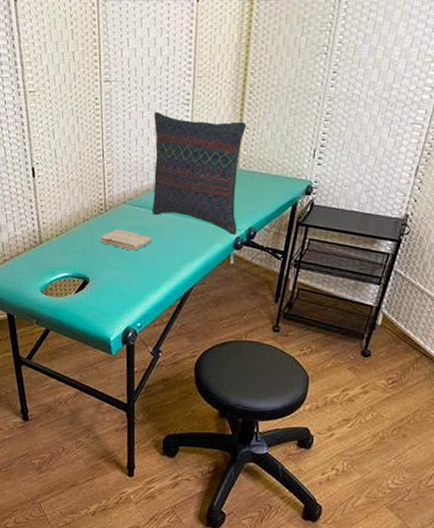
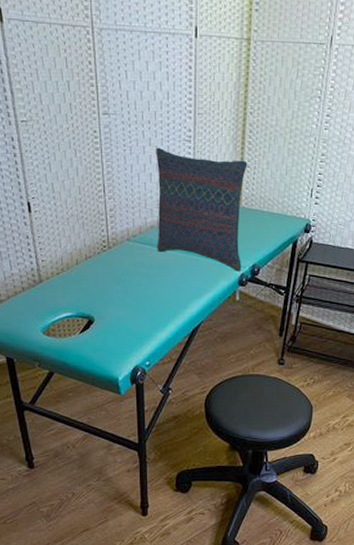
washcloth: present [99,229,152,251] -> none [103,267,158,289]

